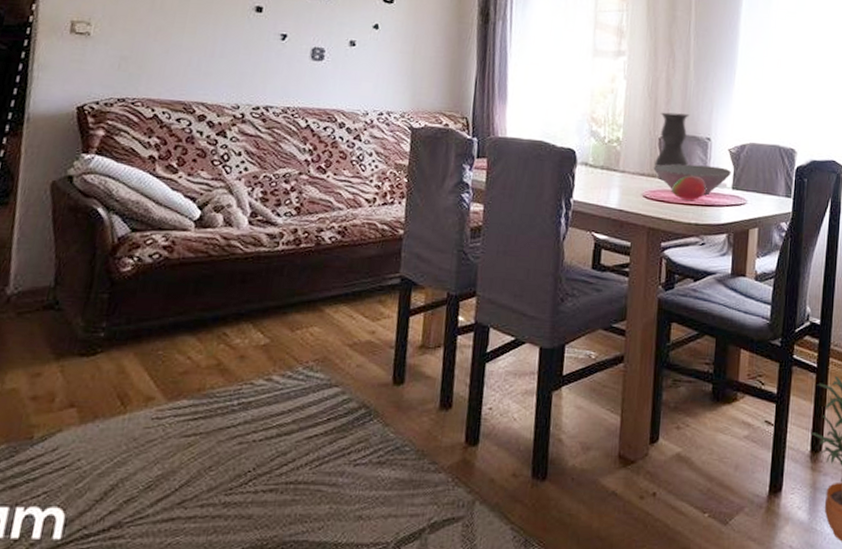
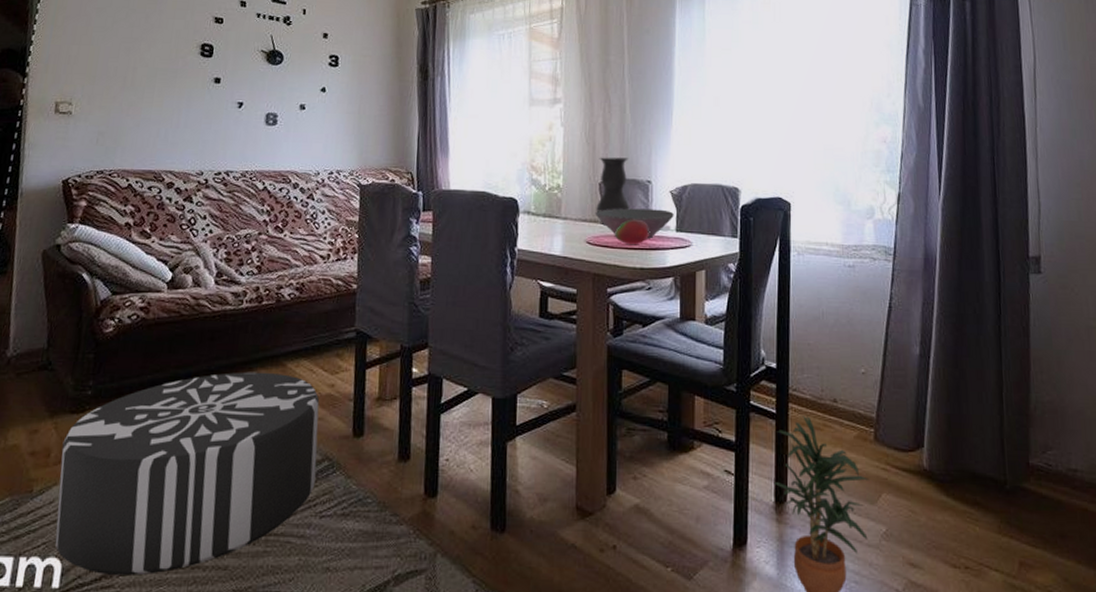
pouf: none [57,316,359,526] -> present [55,372,320,576]

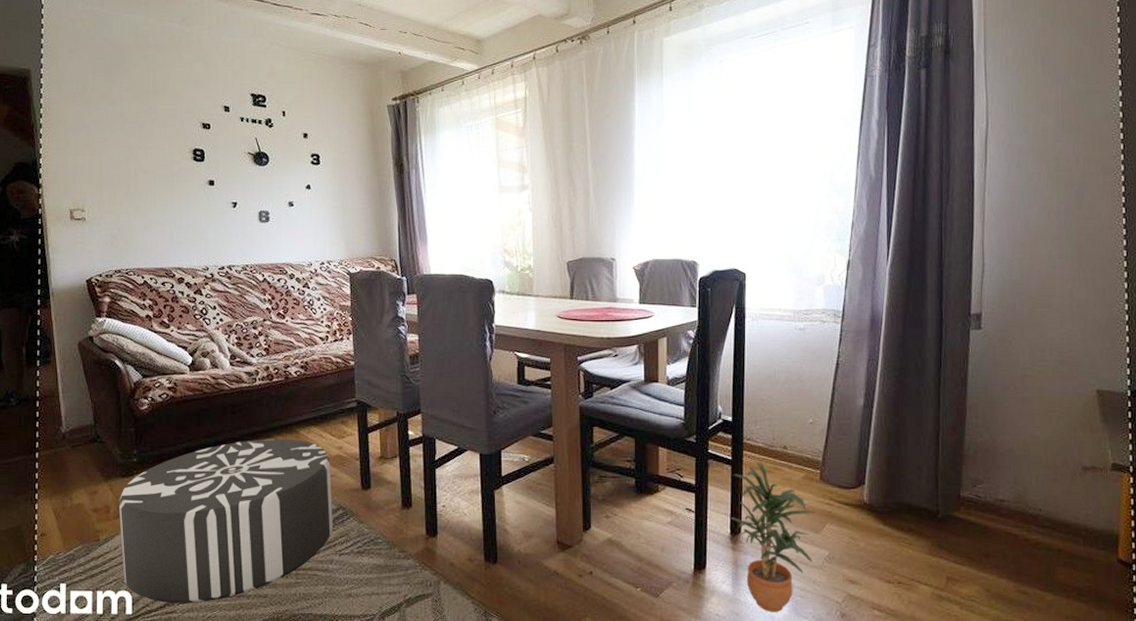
bowl: present [595,208,674,238] -> none [564,284,637,310]
vase: present [596,157,630,225] -> none [565,238,596,300]
fruit: present [615,219,650,245] -> none [583,294,616,318]

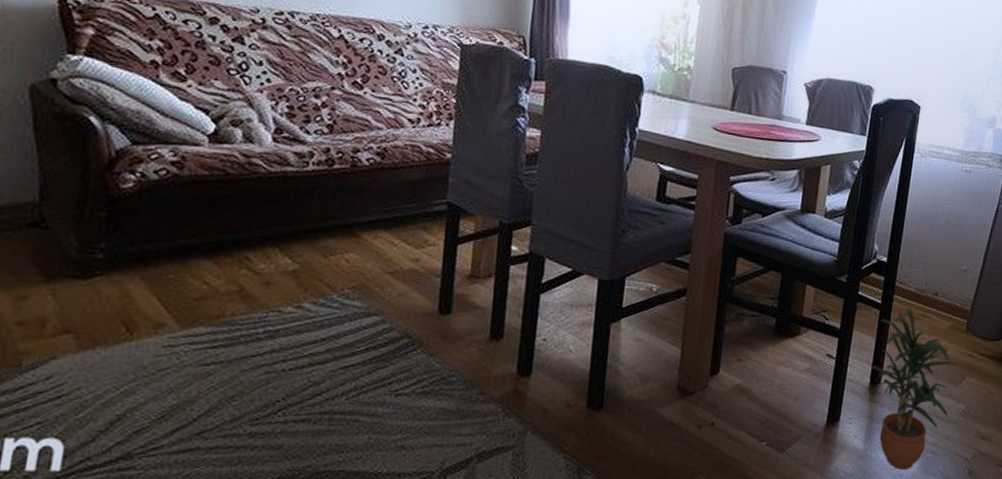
pouf: present [118,438,333,603] -> none [54,241,401,456]

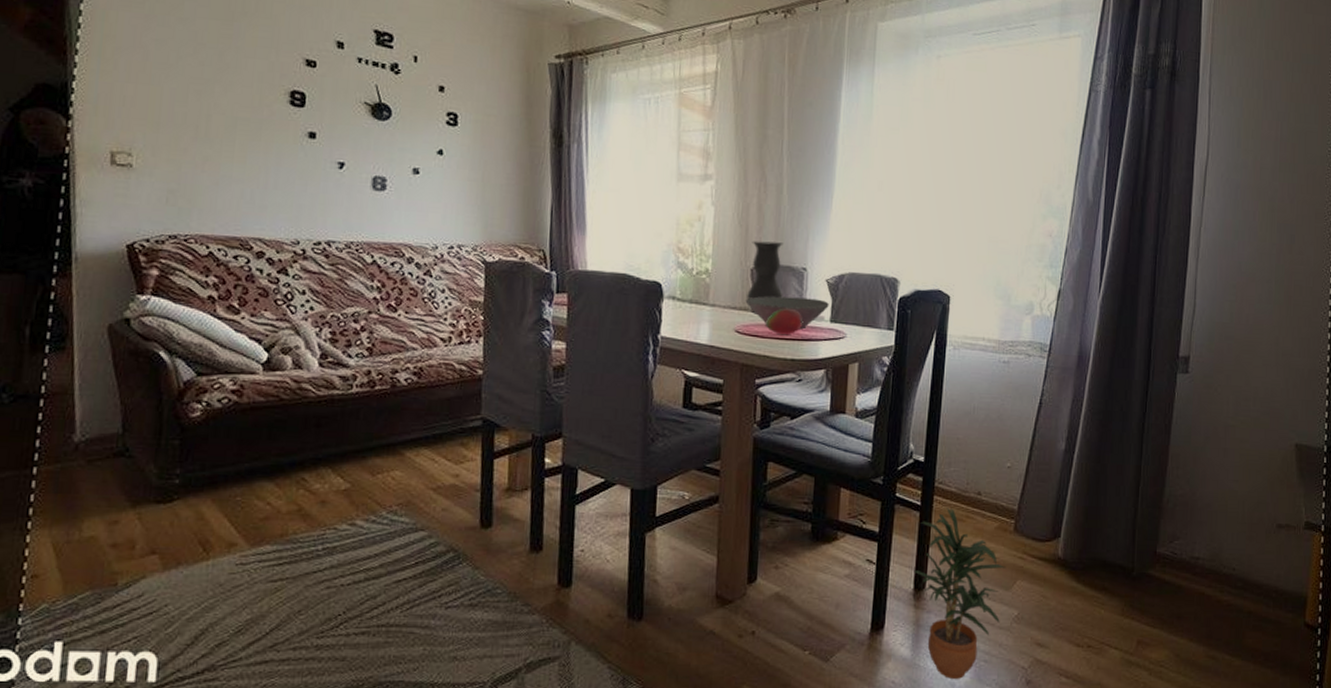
bowl: none [725,96,806,129] -> present [745,296,829,328]
vase: none [726,41,766,112] -> present [747,241,784,313]
fruit: none [744,108,780,135] -> present [766,308,803,336]

